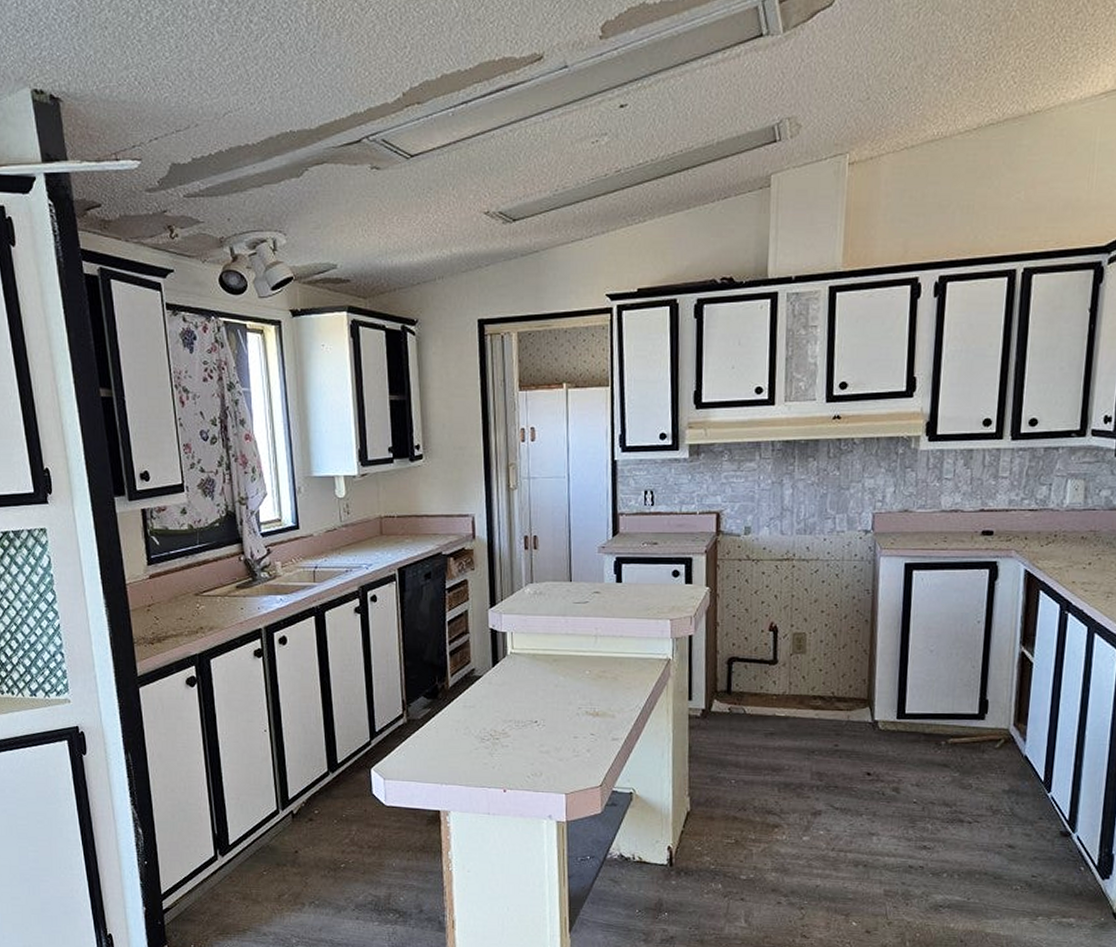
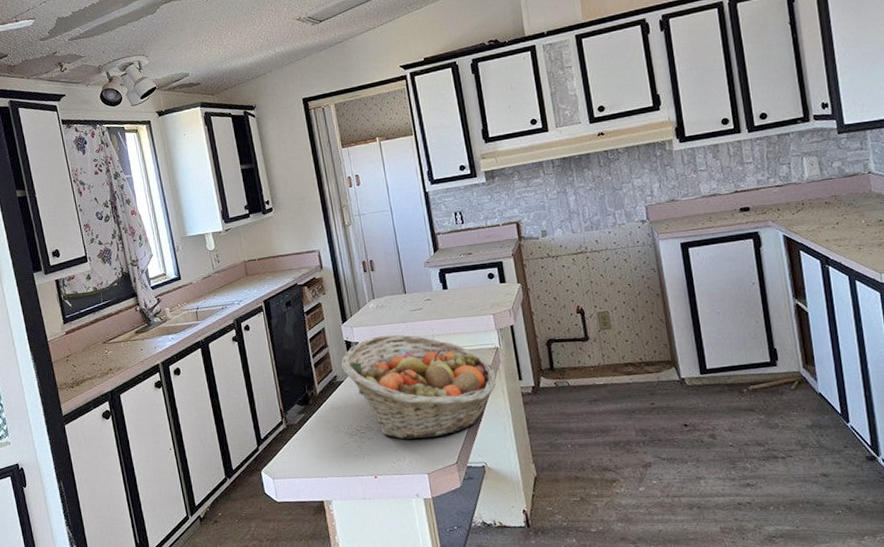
fruit basket: none [482,628,664,754] -> present [341,334,497,440]

